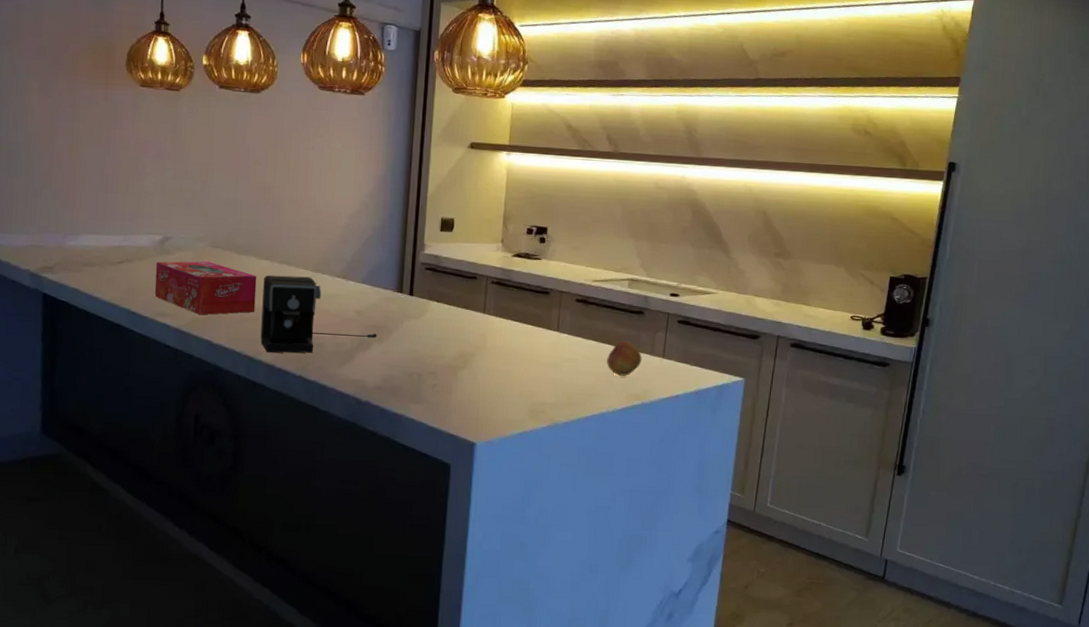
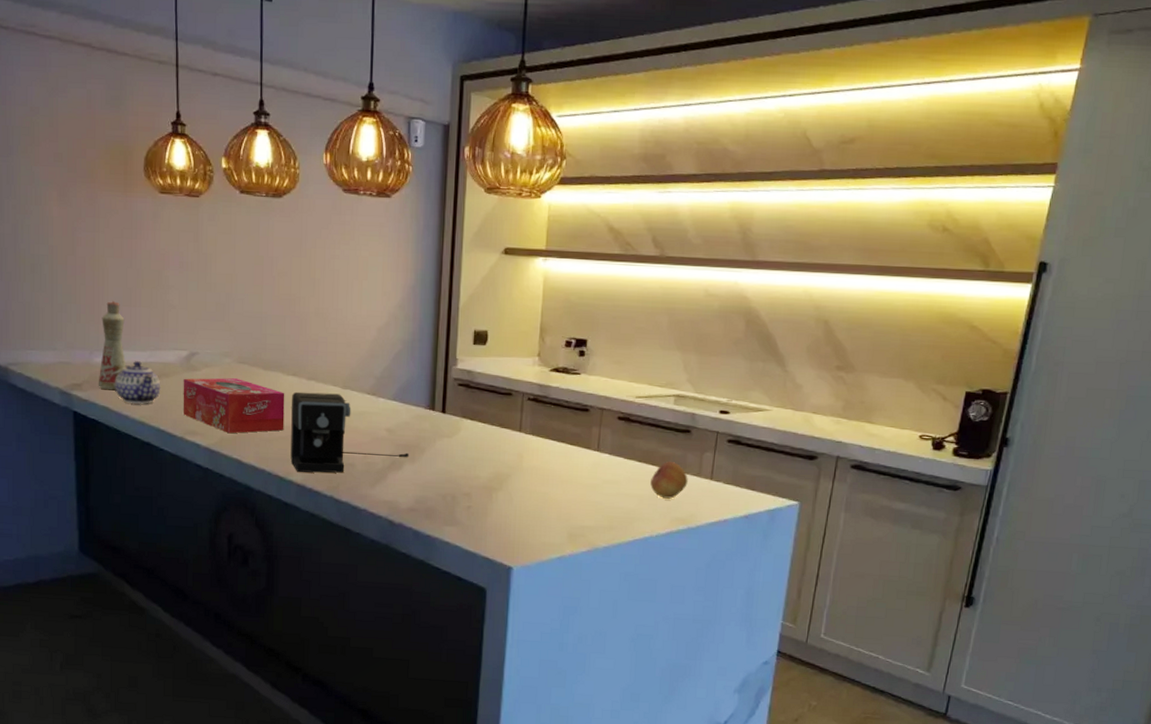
bottle: none [69,186,100,273] -> present [98,300,127,391]
teapot: none [87,245,134,287] -> present [115,361,161,405]

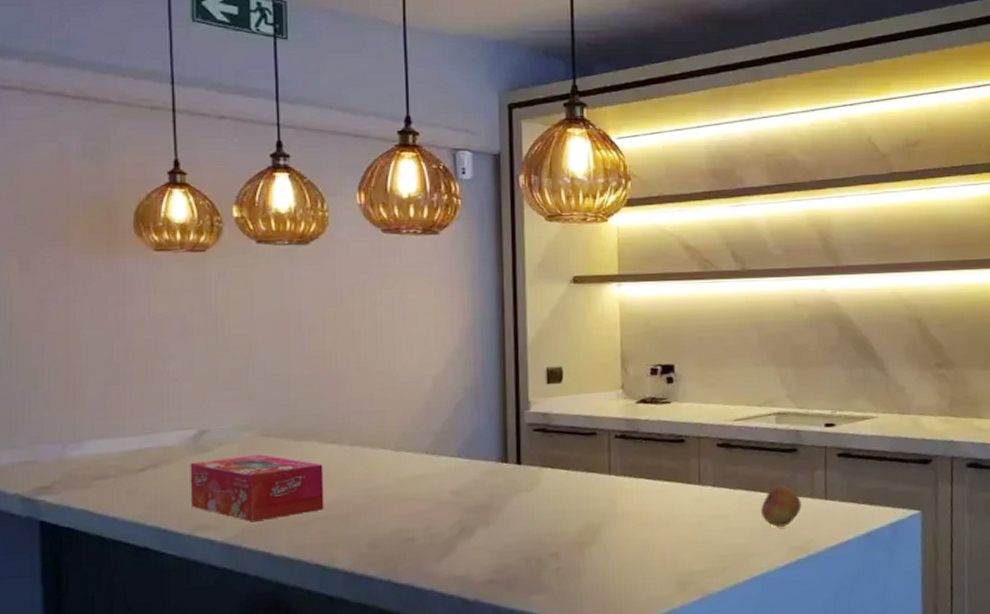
bottle: present [98,300,127,391] -> none [74,379,113,489]
teapot: present [115,361,161,405] -> none [98,449,161,503]
coffee maker: present [290,391,410,473] -> none [332,457,482,558]

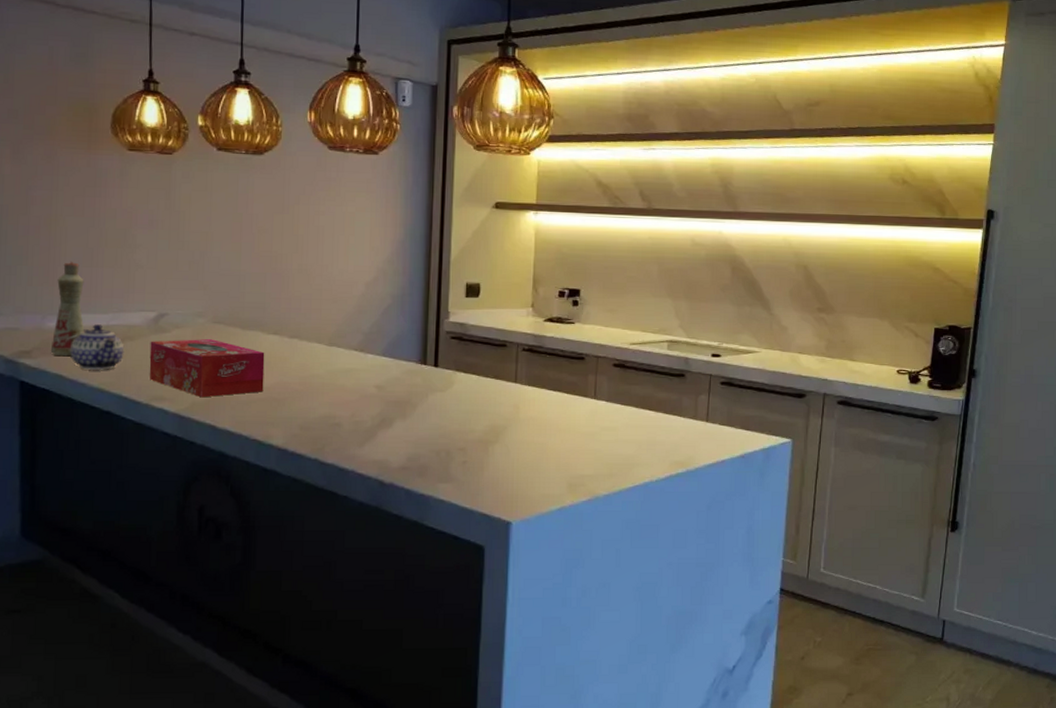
bottle: none [74,379,113,489] -> present [50,261,85,357]
teapot: none [98,449,161,503] -> present [70,324,125,371]
fruit: present [761,485,802,527] -> none [648,406,685,443]

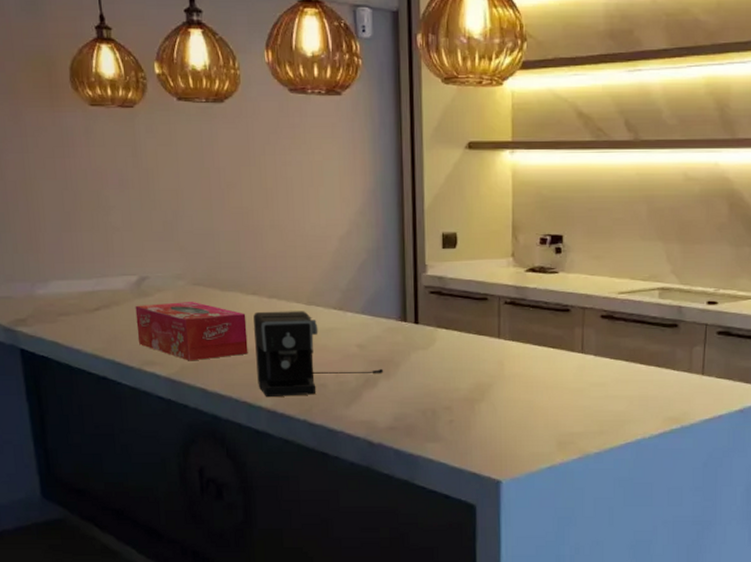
bottle: present [50,261,85,357] -> none [40,226,73,324]
teapot: present [70,324,125,371] -> none [61,290,112,337]
coffee maker: none [270,350,401,436] -> present [253,311,384,398]

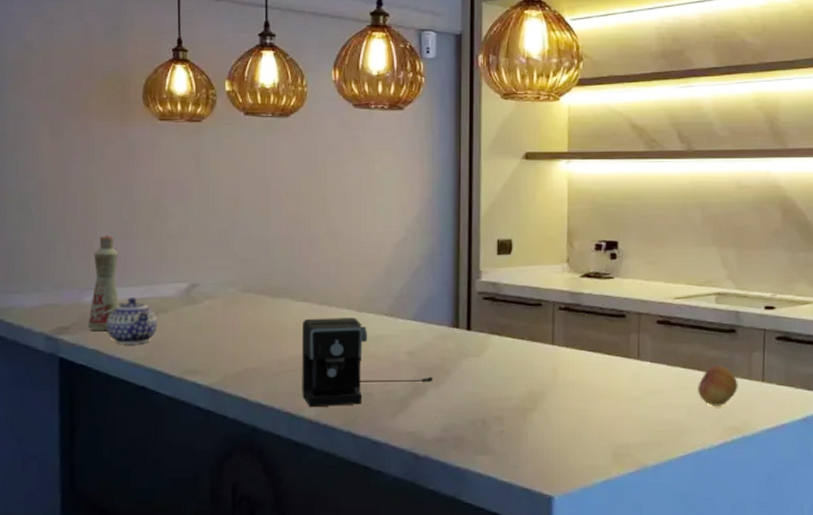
bottle: none [40,226,73,324] -> present [87,234,120,332]
teapot: none [61,290,112,337] -> present [106,298,158,345]
tissue box: present [135,302,248,361] -> none [182,309,295,370]
fruit: none [640,359,678,398] -> present [698,365,738,406]

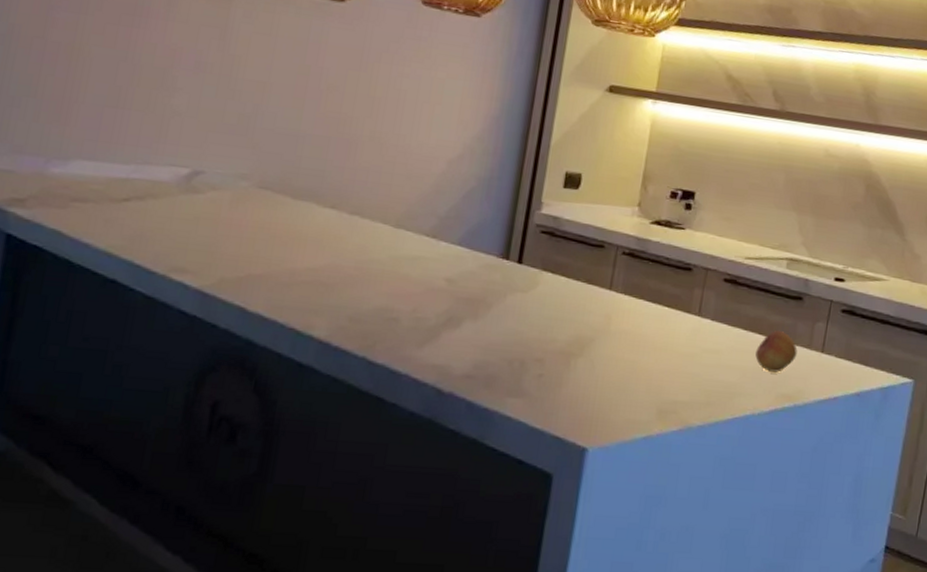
bottle: present [87,234,120,332] -> none [50,98,105,211]
teapot: present [106,298,158,345] -> none [75,176,145,231]
coffee maker: present [302,317,434,408] -> none [313,227,472,329]

